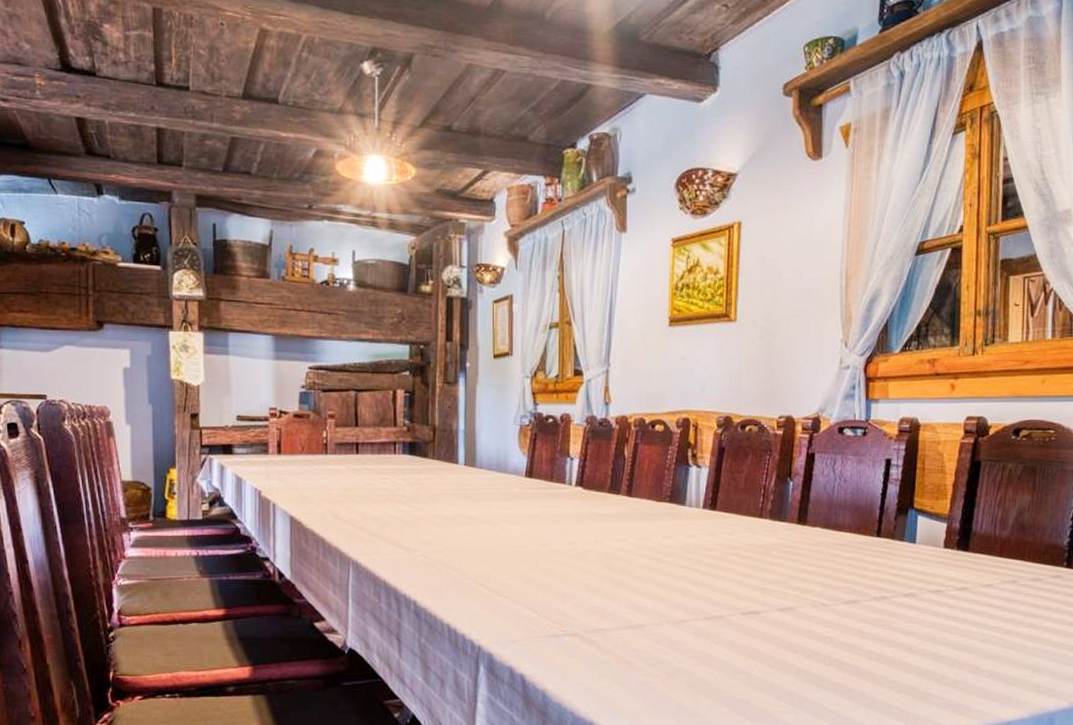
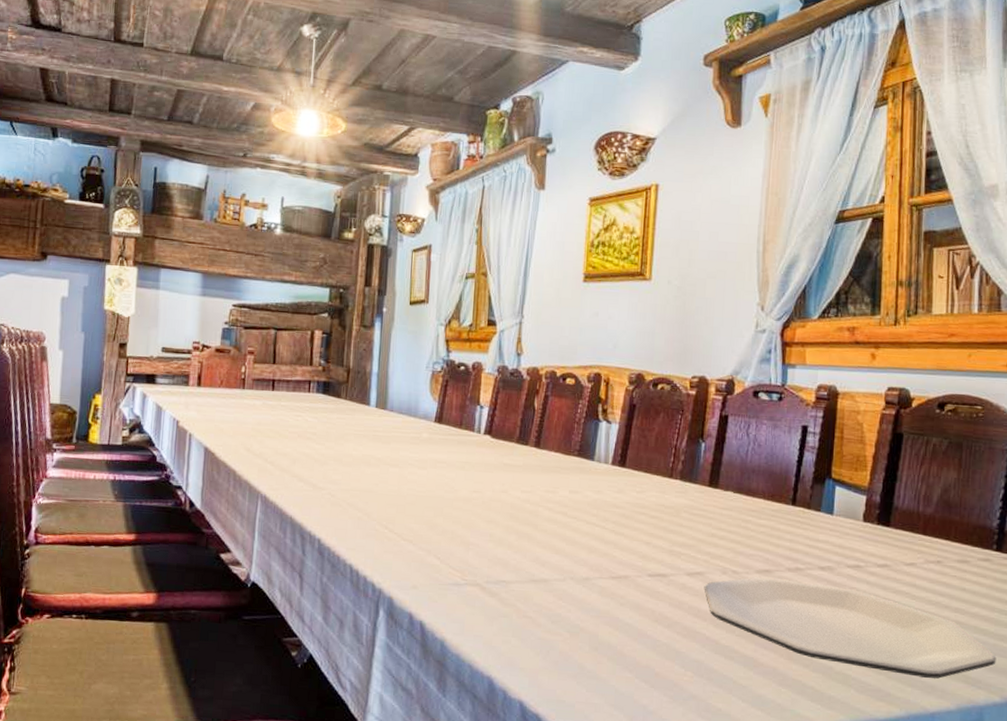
plate: none [795,607,1066,690] -> present [704,576,997,679]

